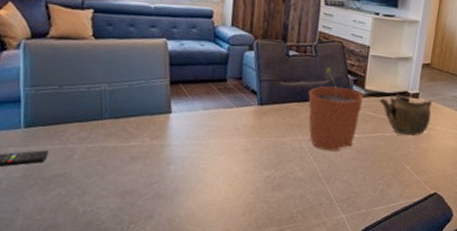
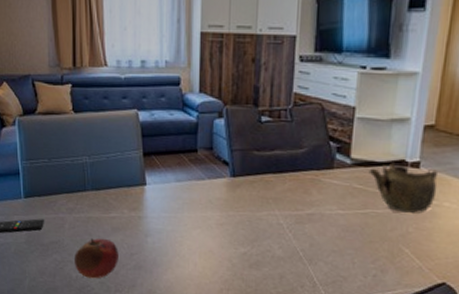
fruit: none [83,168,136,212] -> present [75,238,118,279]
plant pot: present [308,68,364,151] -> none [284,134,349,229]

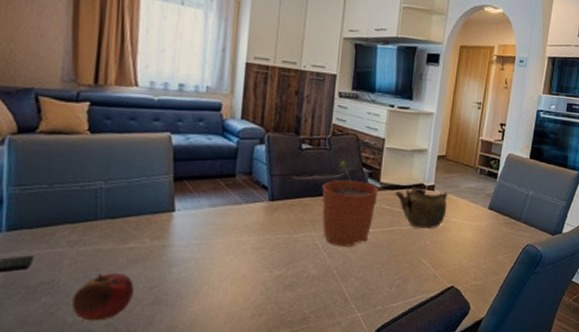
plant pot: none [284,134,349,229] -> present [322,161,379,247]

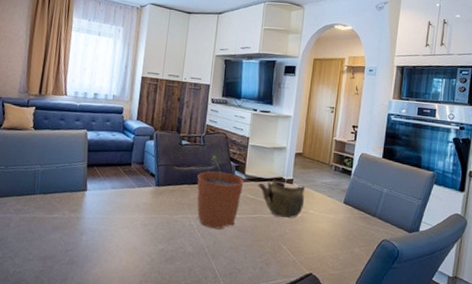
fruit: present [72,272,134,322] -> none [14,236,56,274]

